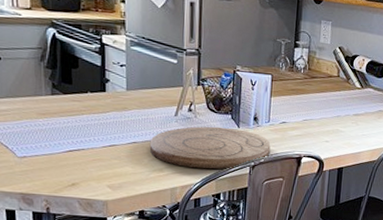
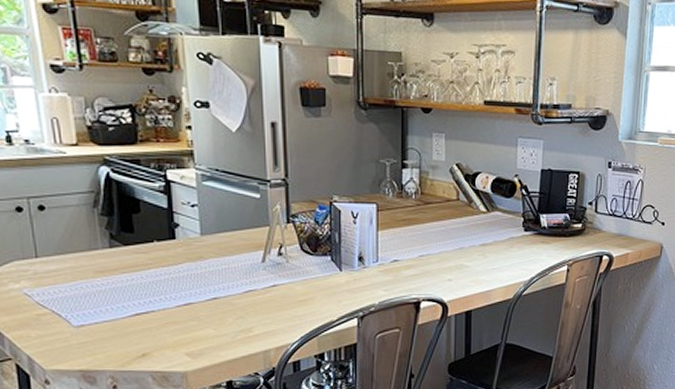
cutting board: present [149,126,271,169] -> none [233,272,382,325]

